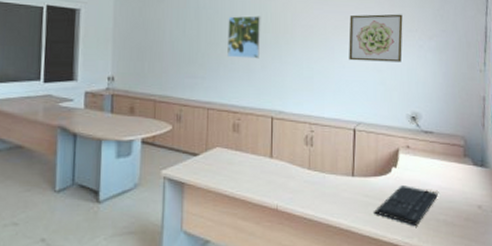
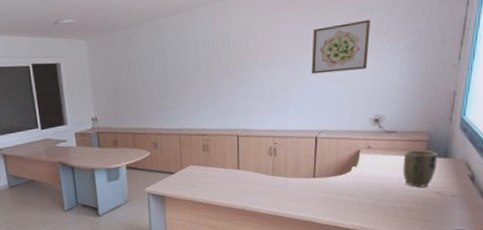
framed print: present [227,15,261,59] -> none [192,44,224,88]
keyboard: present [374,185,438,225] -> none [333,181,397,213]
plant pot: none [442,155,476,199] -> present [402,150,438,188]

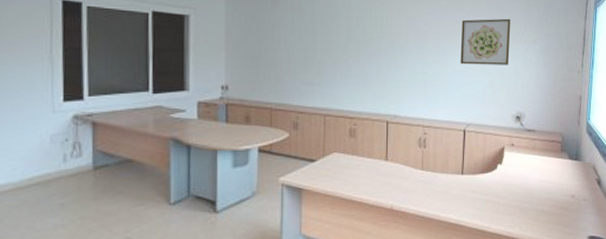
plant pot: present [402,150,438,188] -> none [542,151,571,190]

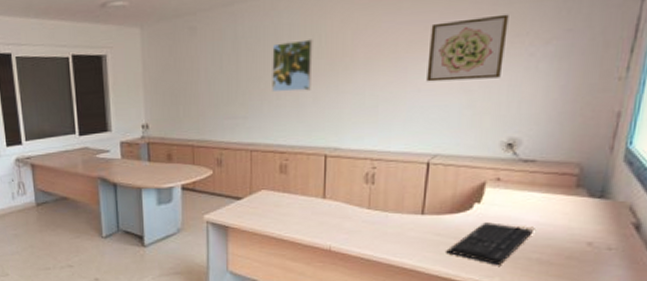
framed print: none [343,21,377,64] -> present [272,39,313,93]
keyboard: none [481,180,537,216] -> present [446,222,533,265]

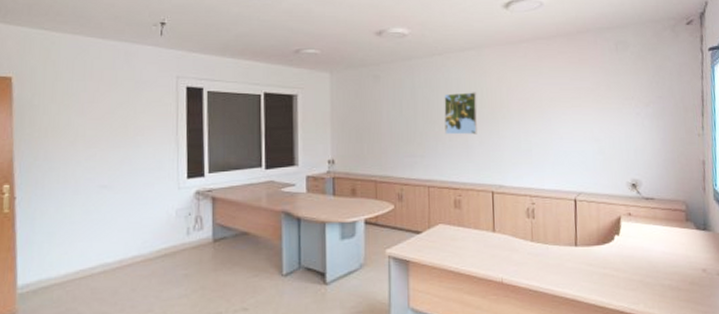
wall art: present [426,14,509,82] -> none [565,82,620,132]
keyboard: present [446,222,533,265] -> none [599,253,662,292]

